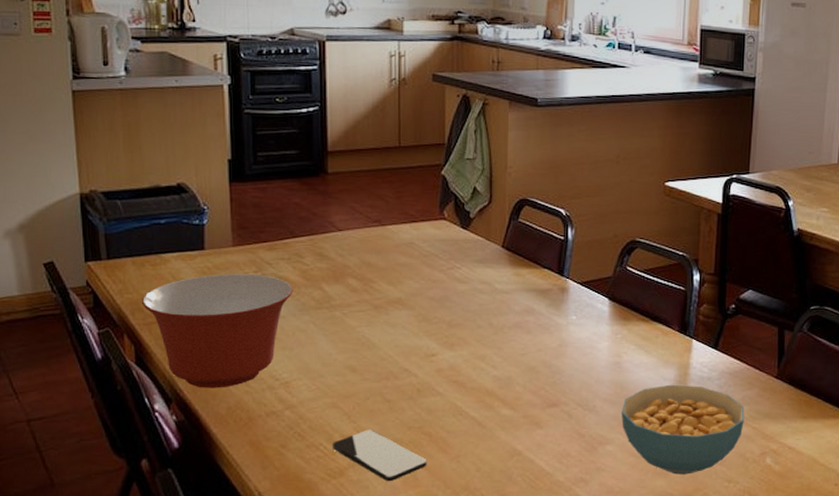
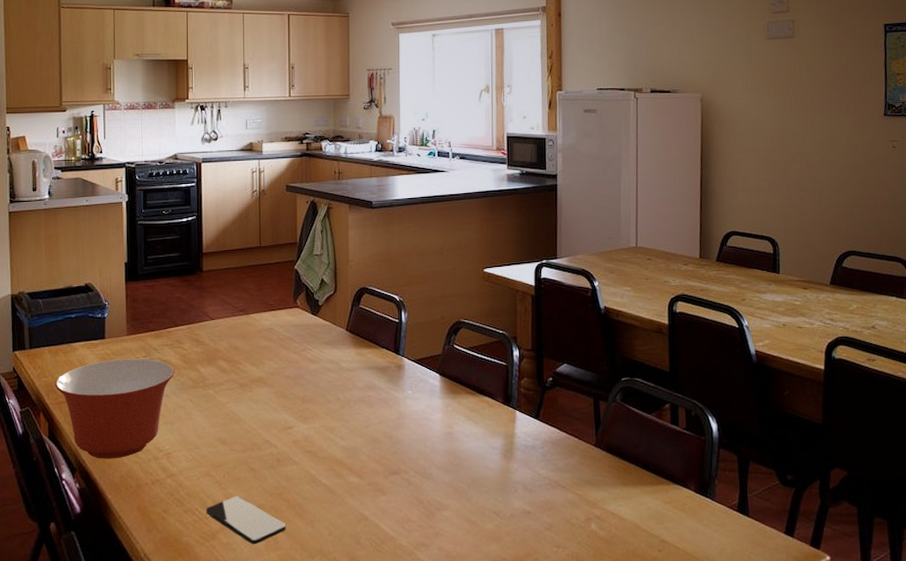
cereal bowl: present [621,384,745,475] -> none [455,453,568,540]

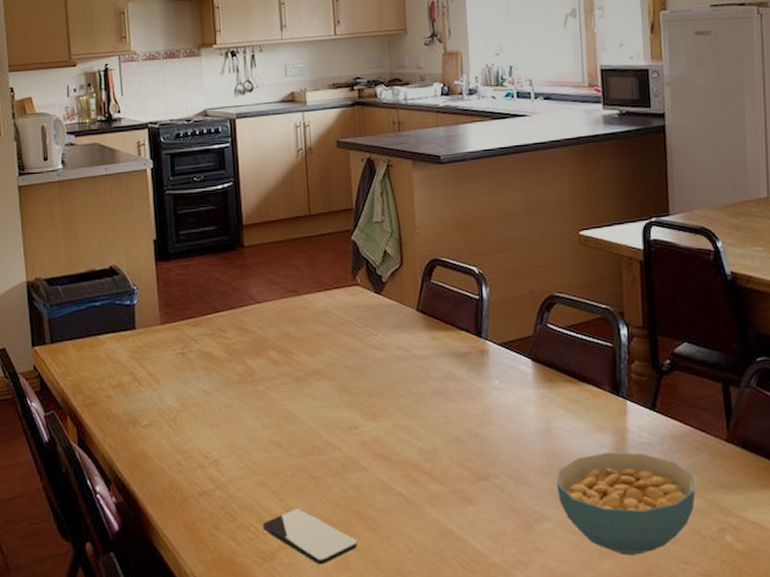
mixing bowl: present [54,359,175,459] -> none [81,351,218,469]
cereal bowl: none [455,453,568,540] -> present [556,452,696,555]

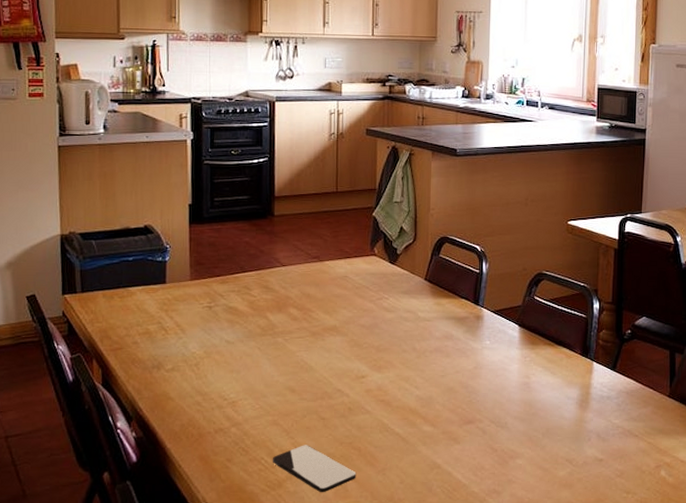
cereal bowl: present [556,452,696,555] -> none [529,403,641,486]

